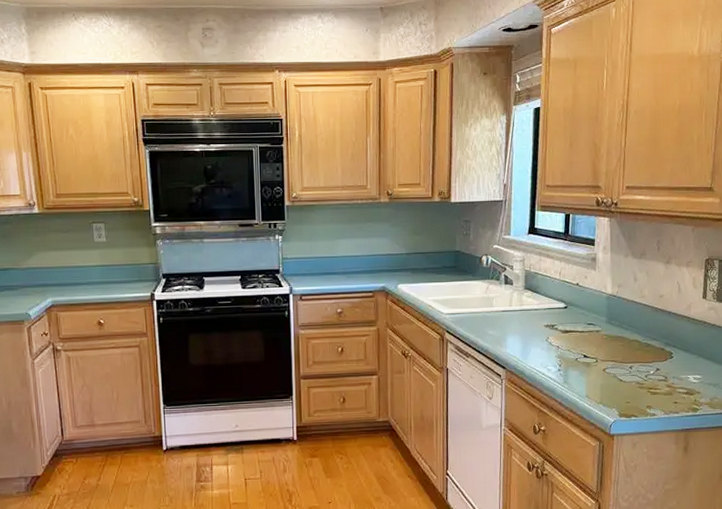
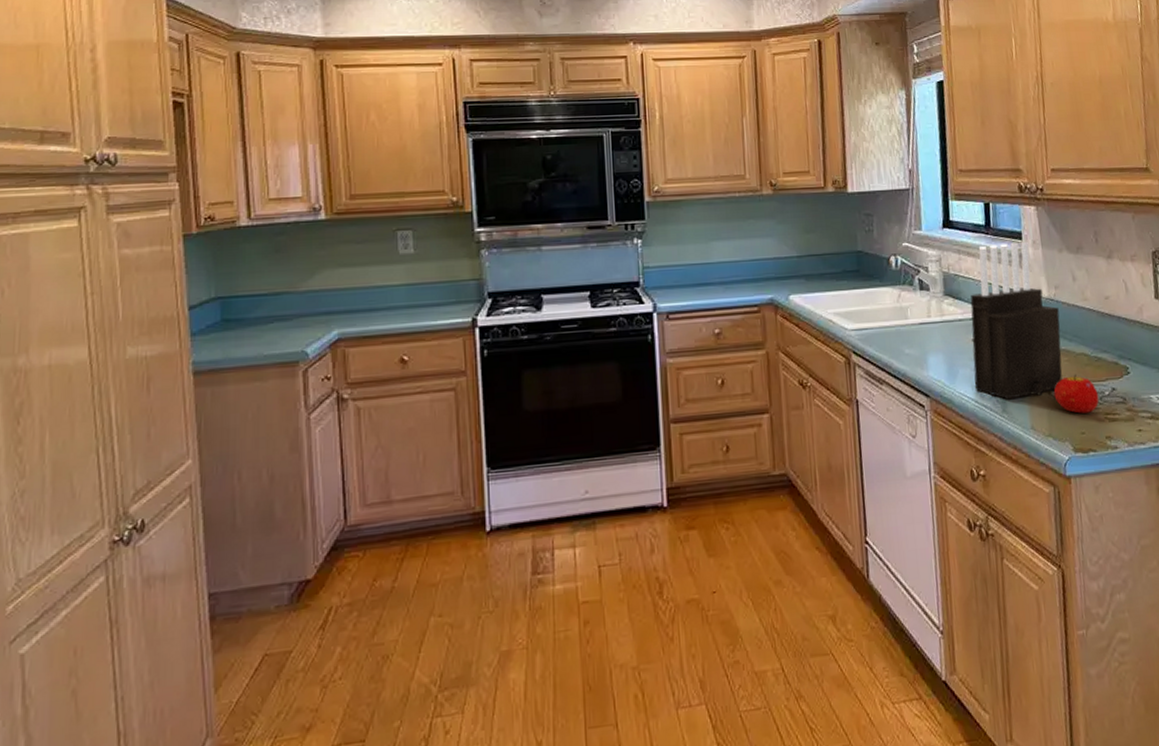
knife block: none [543,247,619,374] -> present [970,241,1063,400]
fruit: none [607,356,645,387] -> present [1053,374,1099,414]

